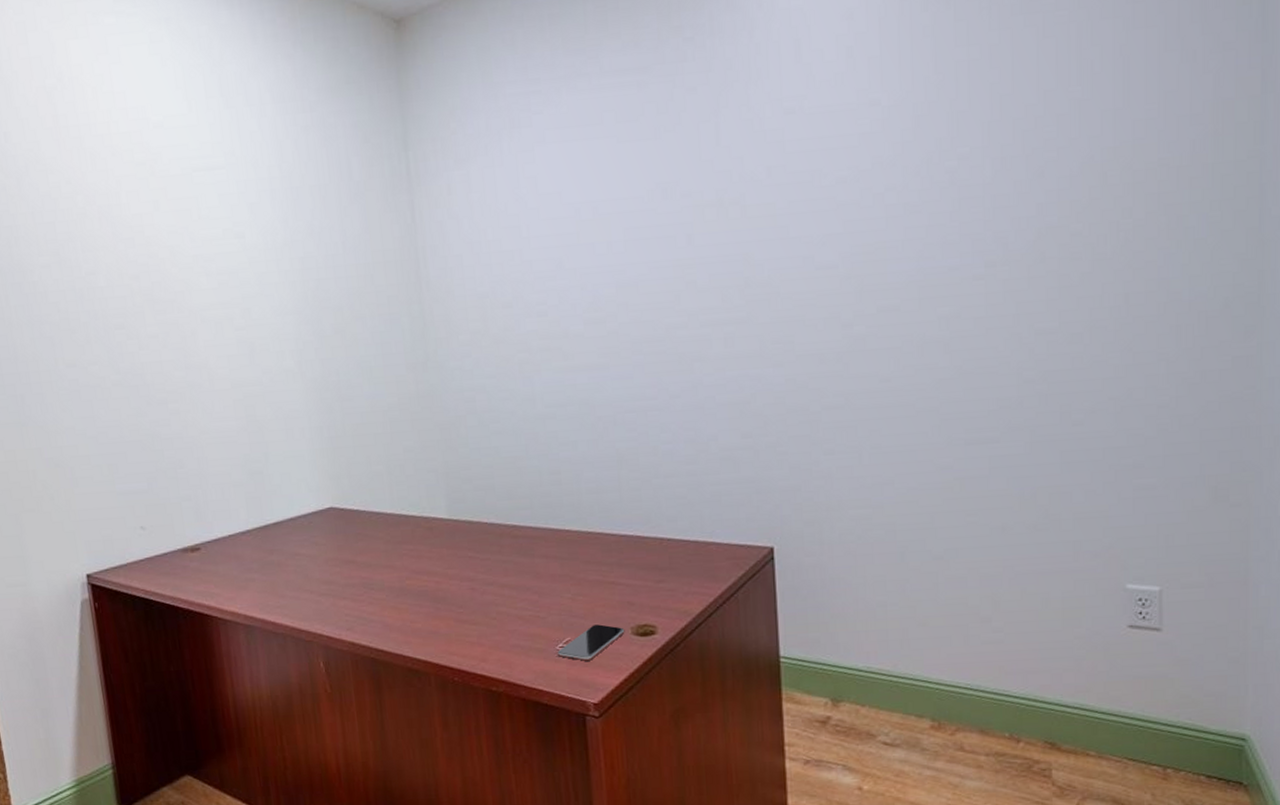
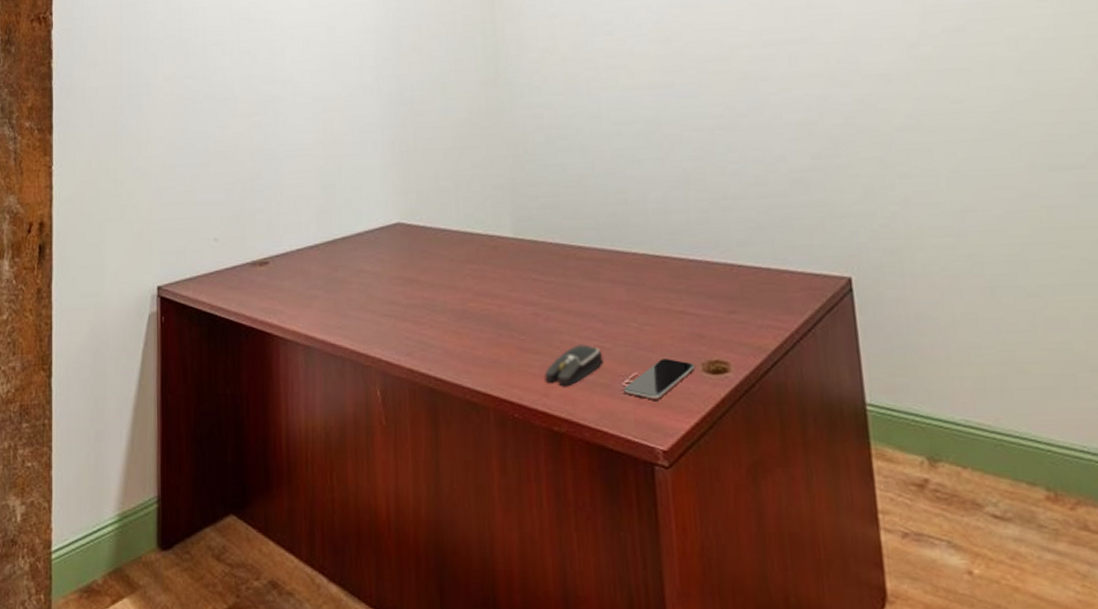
computer mouse: none [482,614,538,652] -> present [545,344,603,386]

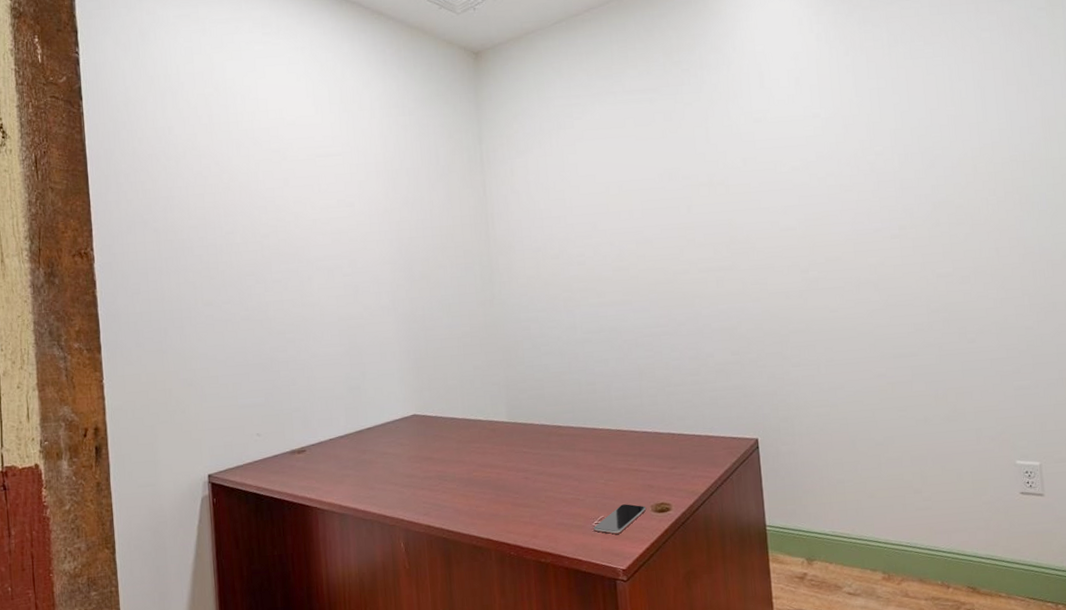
computer mouse: present [545,344,603,386] -> none [534,498,578,529]

